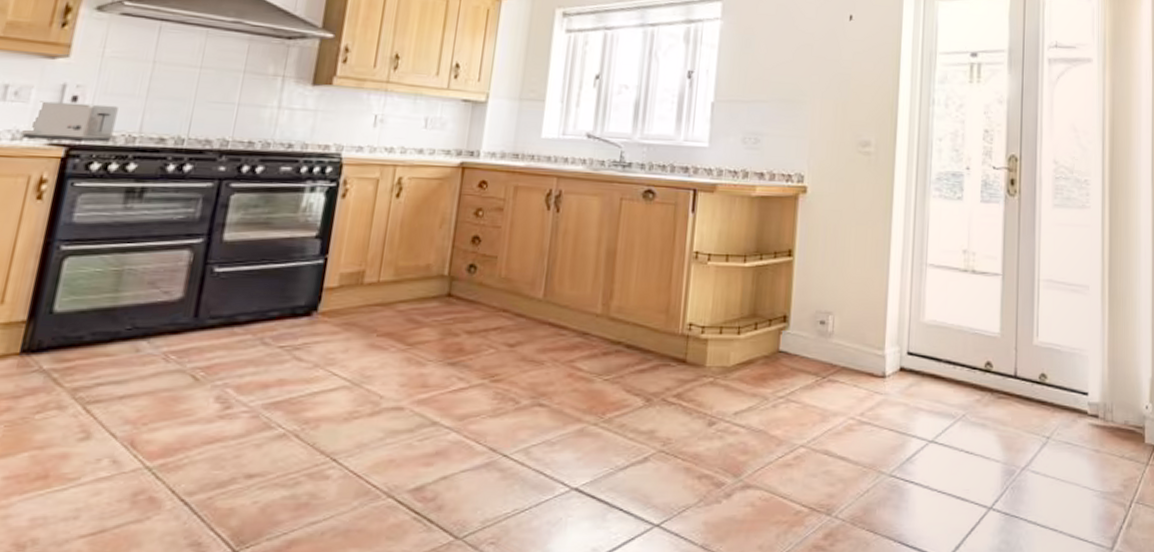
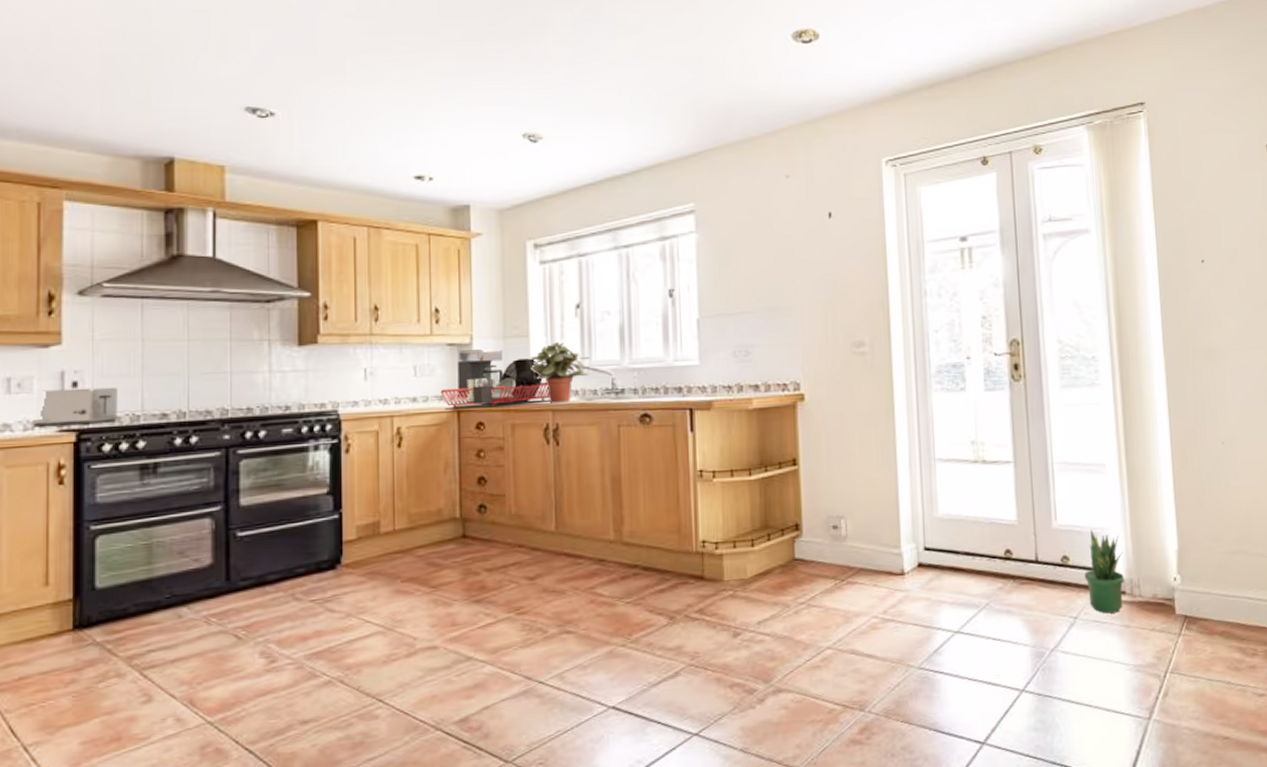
dish rack: none [448,122,558,169] -> present [440,358,550,410]
coffee maker: none [464,107,518,155] -> present [457,349,504,398]
potted plant: none [542,110,602,170] -> present [529,342,590,403]
planter: none [1061,349,1099,436] -> present [1085,529,1124,614]

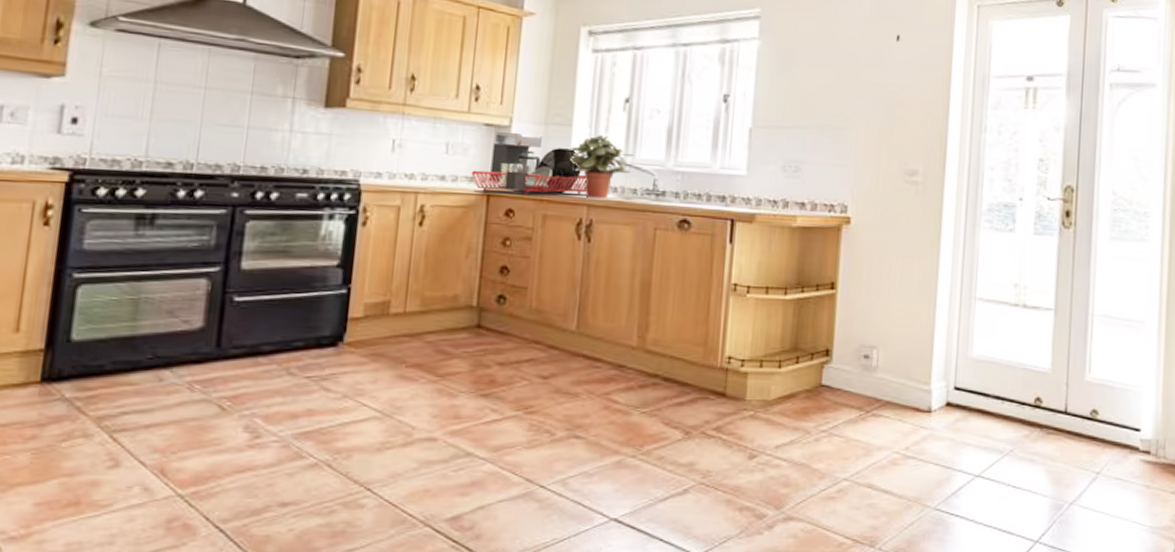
toaster: present [32,387,117,429] -> none [22,122,121,167]
planter: present [1085,529,1124,614] -> none [1112,385,1153,472]

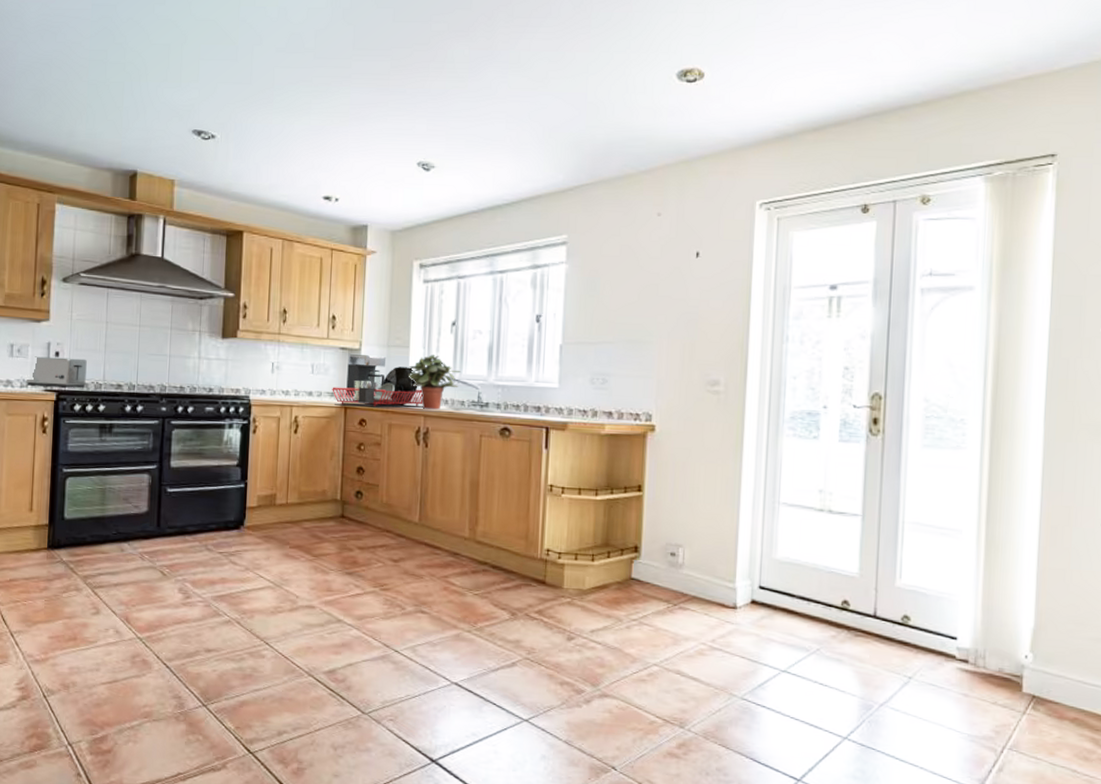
toaster: none [22,122,121,167] -> present [27,356,87,389]

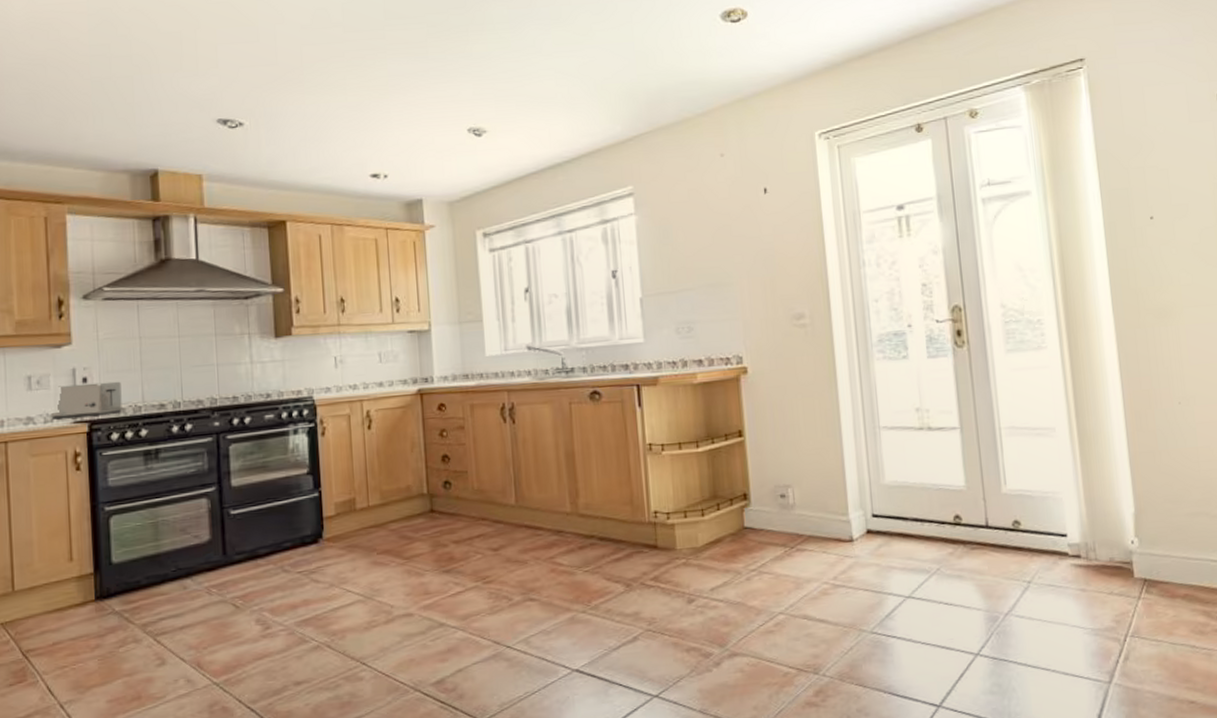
dish rack: present [332,367,424,409] -> none [404,342,505,393]
coffee maker: present [345,354,387,396] -> none [417,334,461,382]
potted plant: present [408,355,461,410] -> none [484,325,540,384]

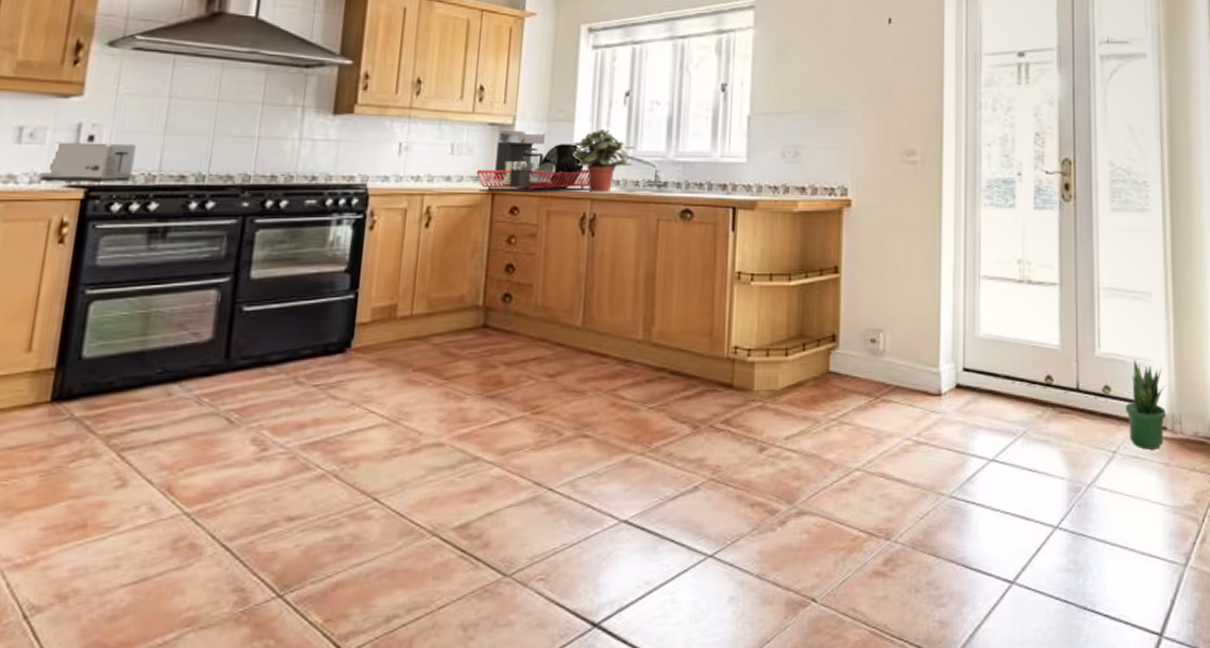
dish rack: none [404,342,505,393] -> present [476,144,590,194]
coffee maker: none [417,334,461,382] -> present [493,131,546,180]
potted plant: none [484,325,540,384] -> present [572,129,635,192]
planter: none [1037,493,1079,578] -> present [1126,359,1166,450]

